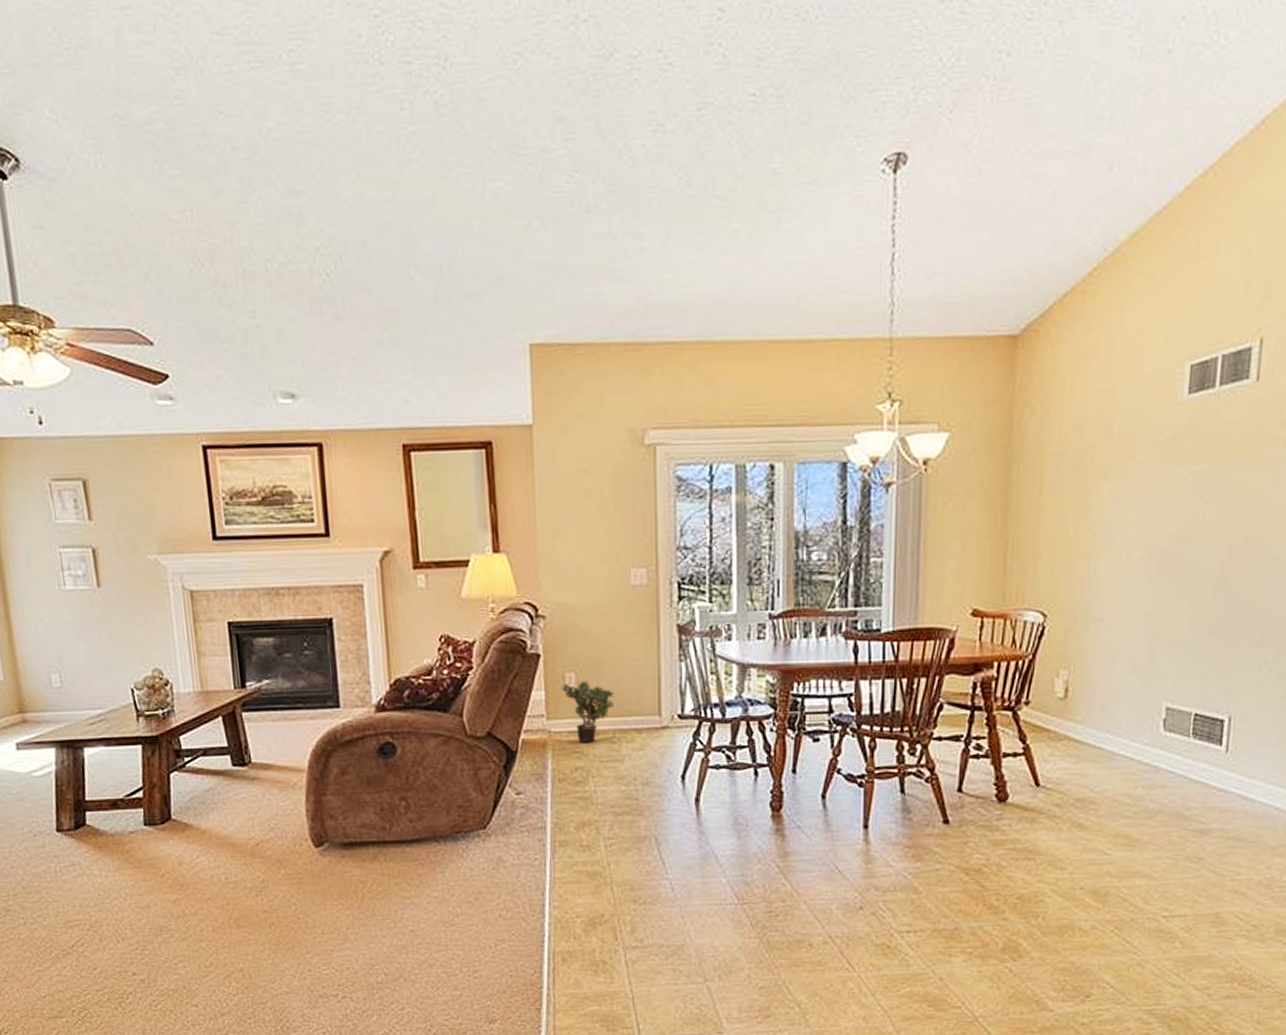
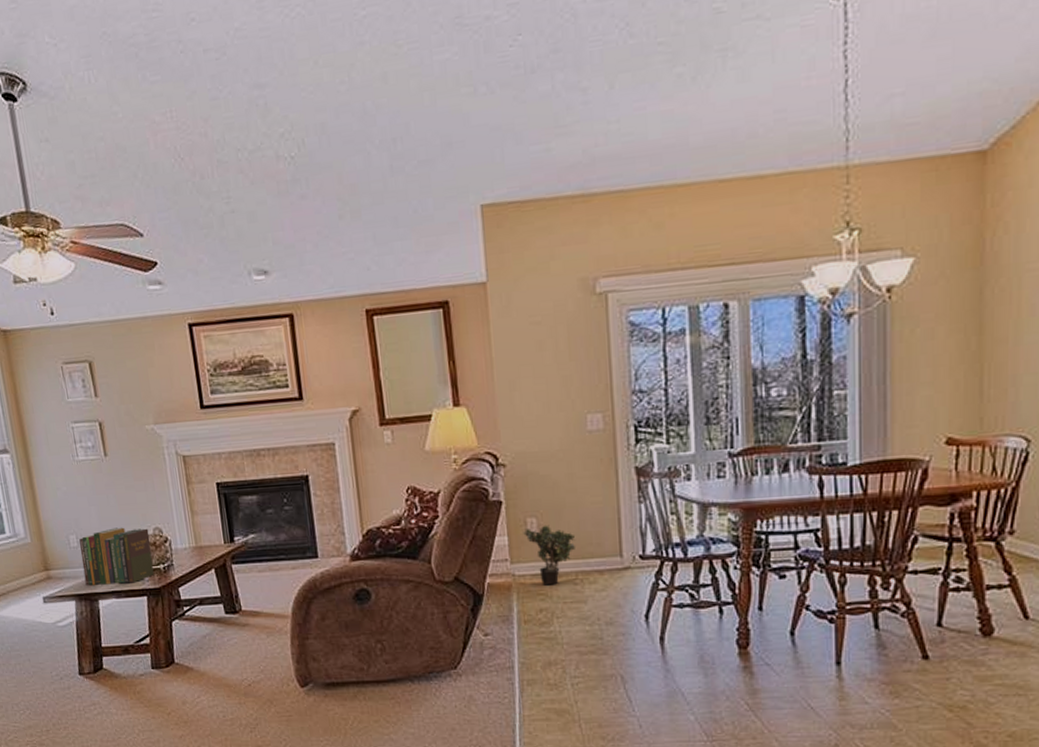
books: none [63,667,151,731] -> present [79,527,154,585]

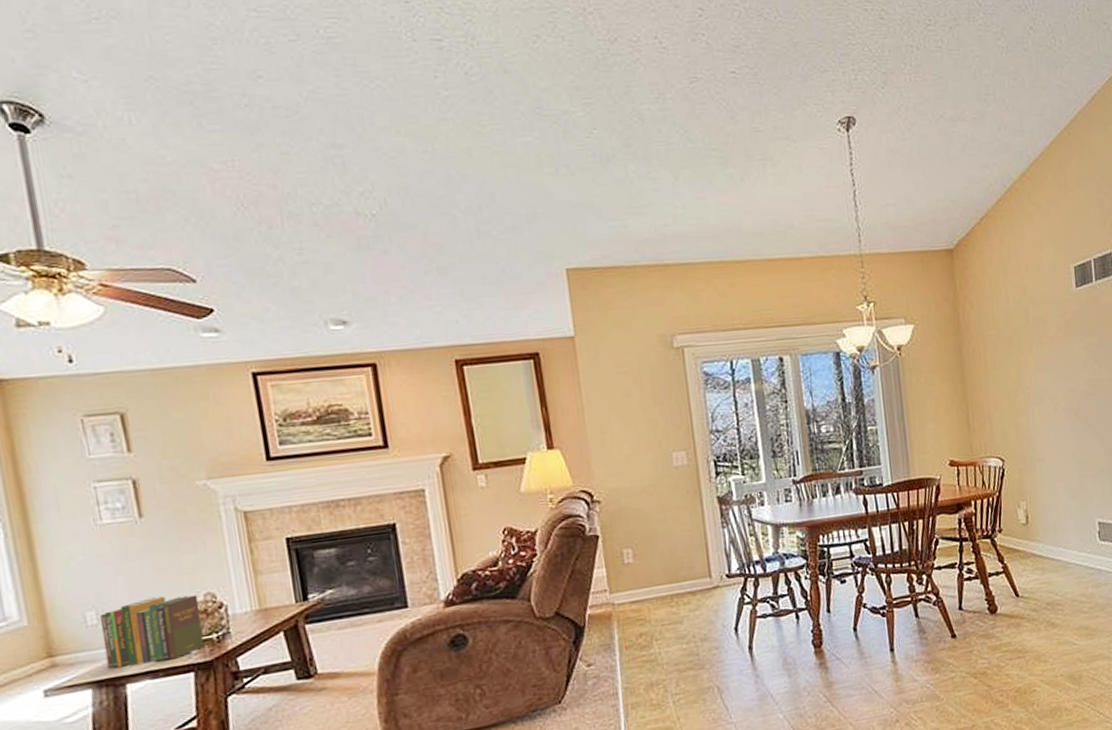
potted plant: present [523,524,576,585] -> none [620,554,669,611]

